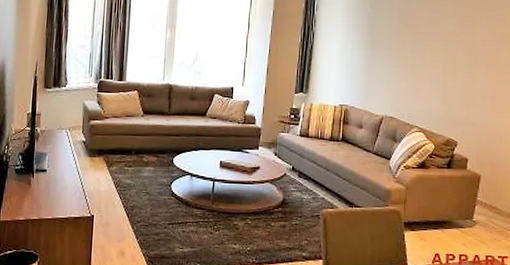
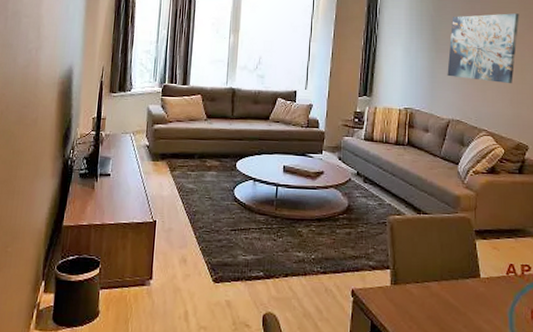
wall art: none [382,11,454,81] -> present [447,13,519,83]

